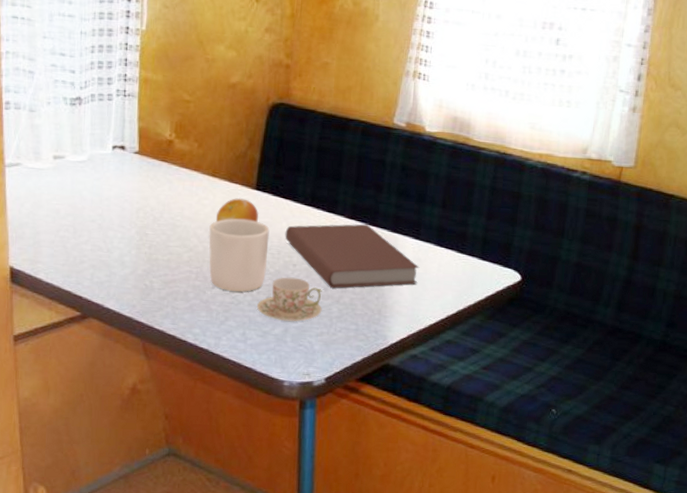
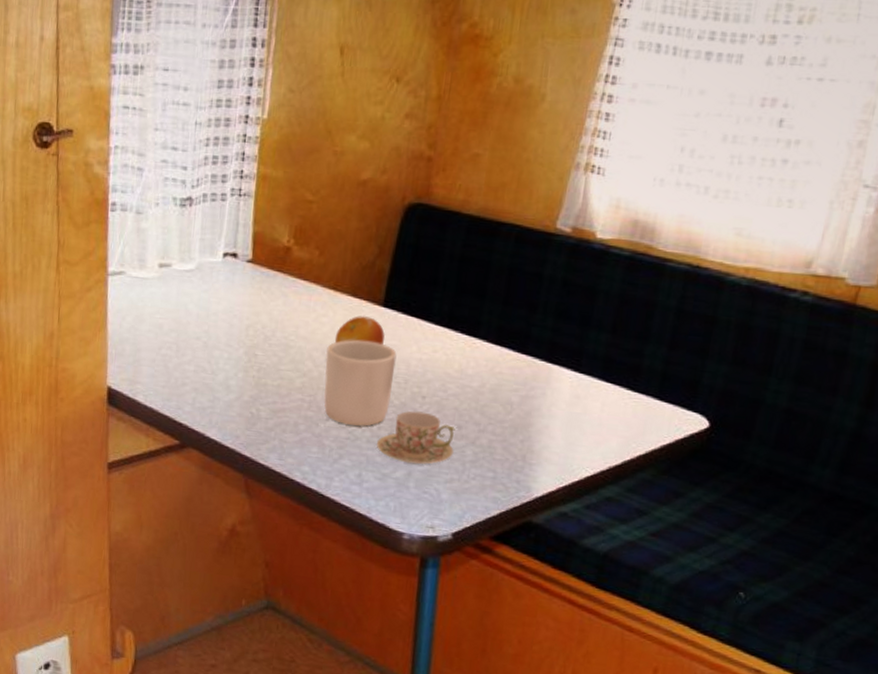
book: present [285,224,420,288] -> none [414,350,578,427]

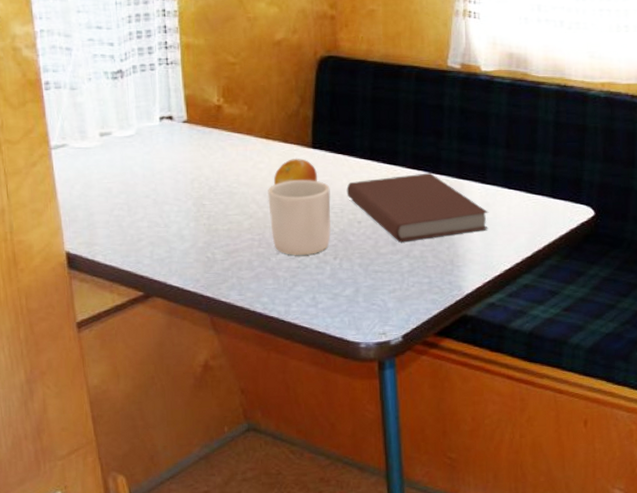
teacup: present [376,411,455,465] -> none [324,235,392,282]
book: none [414,350,578,427] -> present [346,172,489,242]

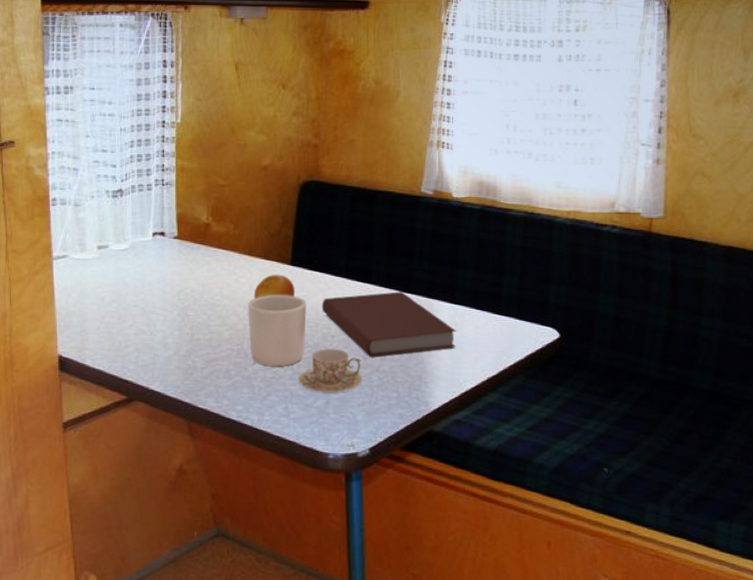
teacup: none [324,235,392,282] -> present [297,349,362,393]

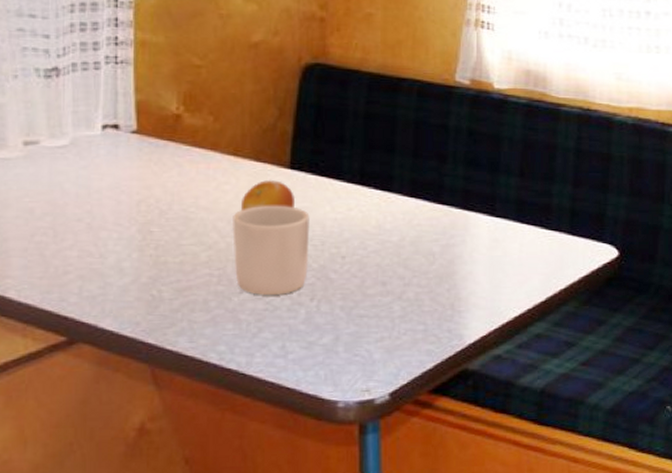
teacup: present [297,349,362,393] -> none [297,272,381,328]
book: present [322,291,457,356] -> none [329,202,498,281]

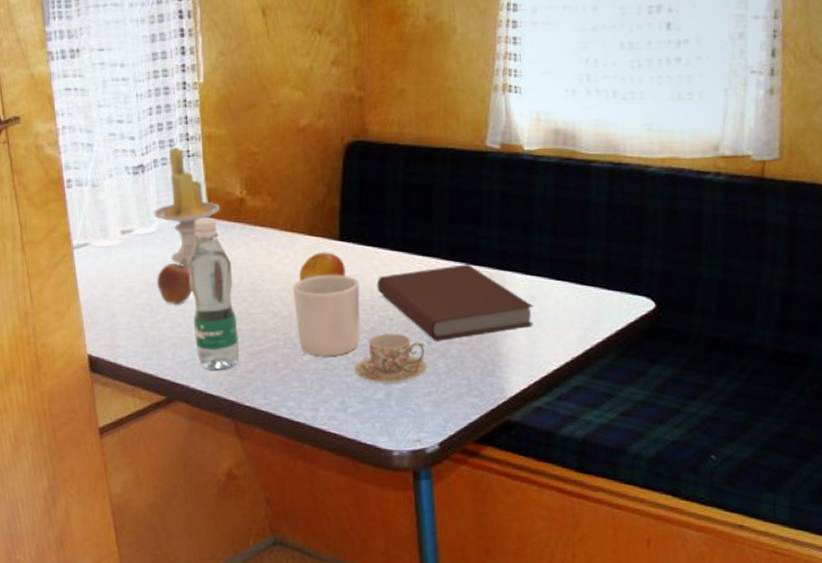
fruit: none [66,177,110,231] -> present [157,258,193,305]
candle: none [67,52,152,189] -> present [153,147,221,268]
bottle: none [106,133,163,308] -> present [187,217,239,370]
teacup: none [297,272,381,328] -> present [353,333,427,384]
book: none [329,202,498,281] -> present [376,264,534,340]

